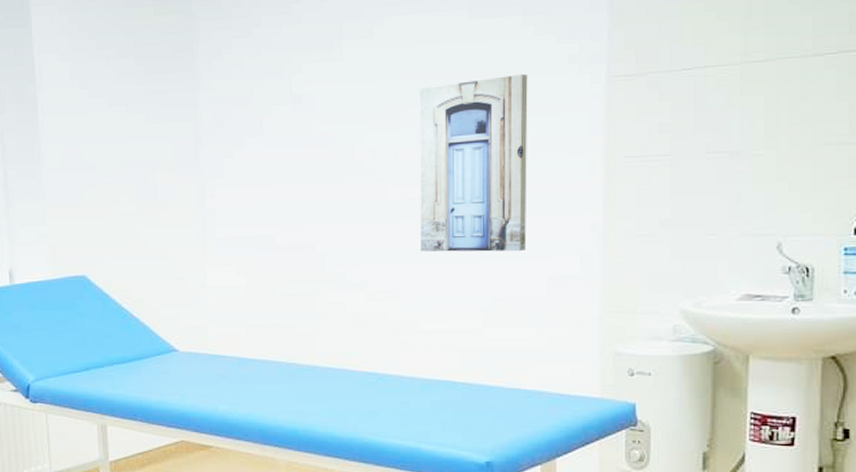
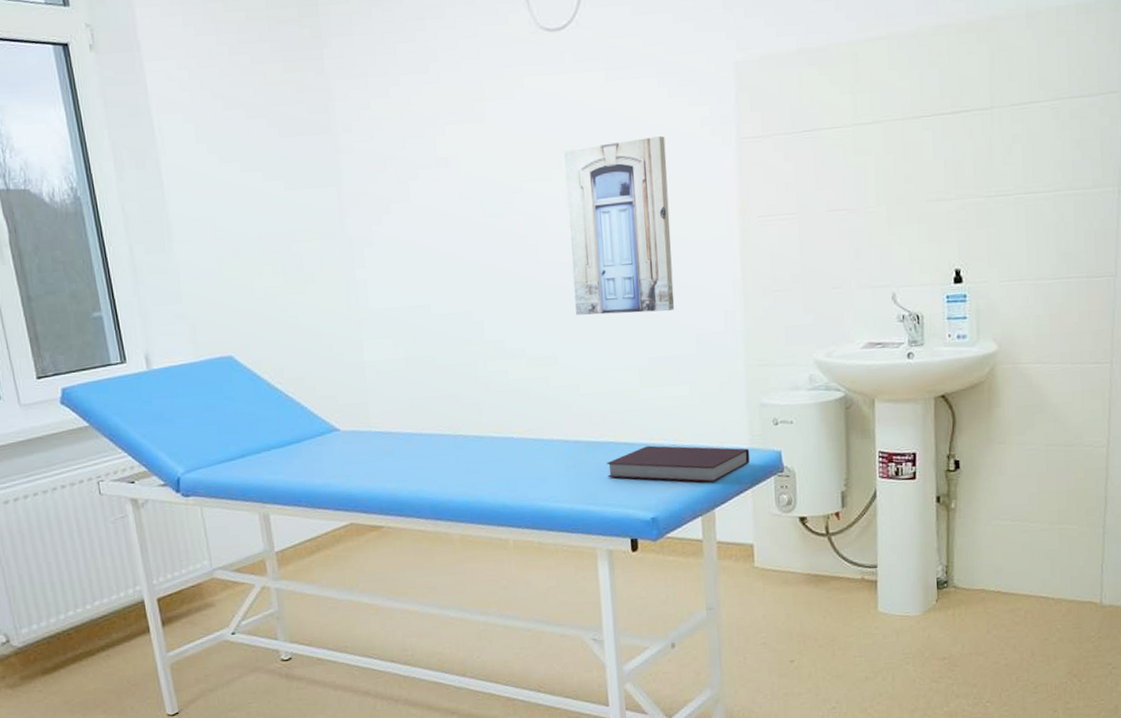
notebook: none [441,387,600,431] -> present [606,445,750,483]

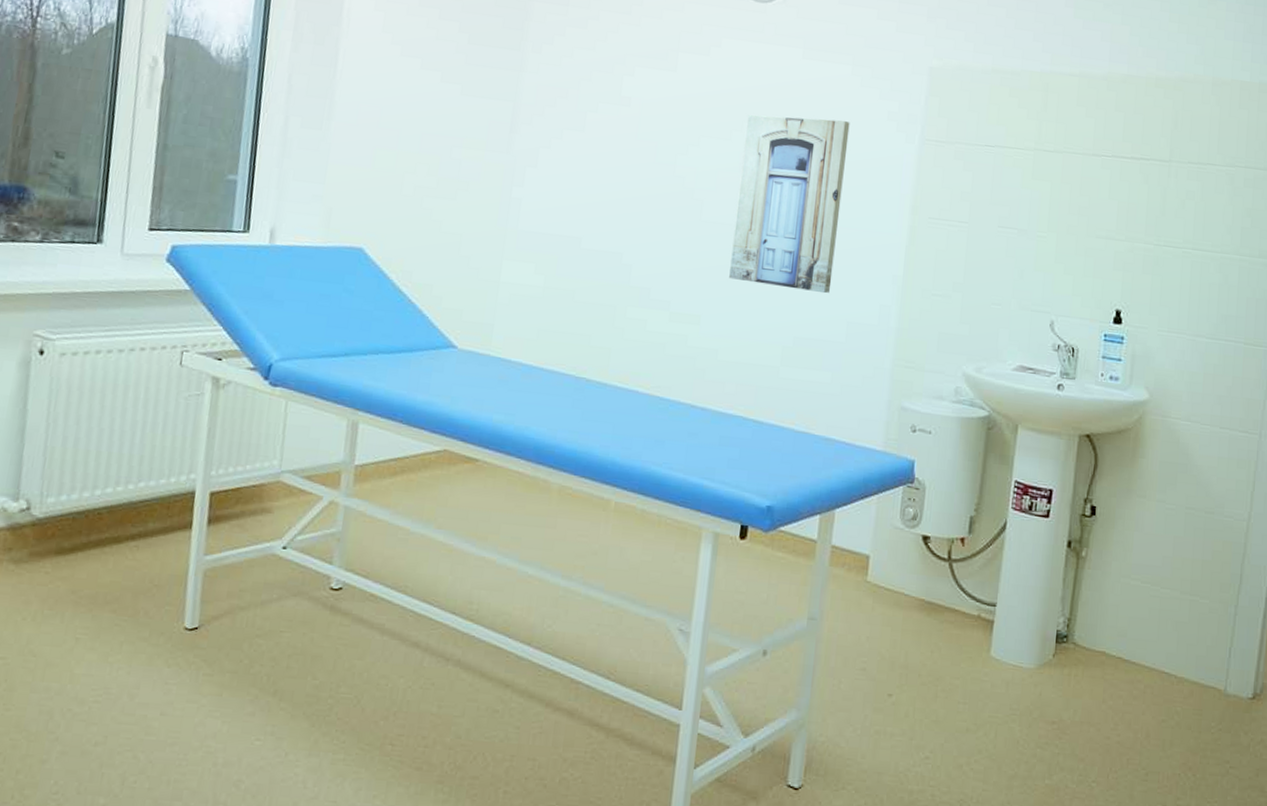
notebook: present [606,445,750,483] -> none [728,427,882,480]

